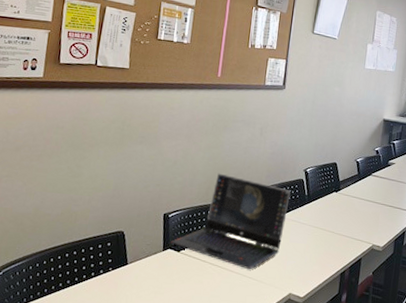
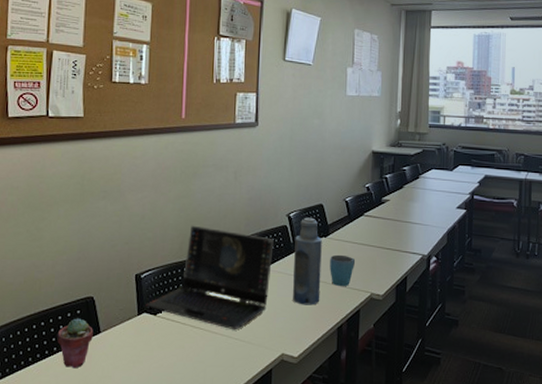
potted succulent: none [87,249,121,296] -> present [57,318,93,369]
bottle: none [303,173,333,252] -> present [293,217,322,305]
mug: none [338,208,361,237] -> present [330,254,356,286]

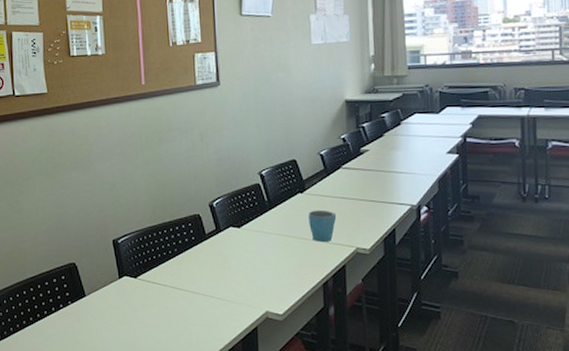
potted succulent: present [57,318,93,369] -> none [46,283,79,330]
laptop computer: present [146,225,274,330] -> none [125,189,248,290]
bottle: present [293,217,322,305] -> none [269,174,302,263]

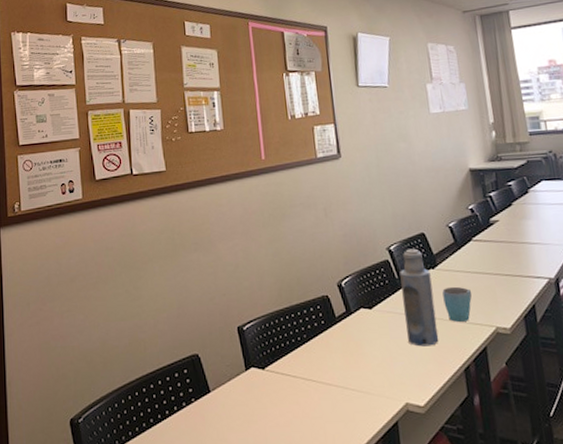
bottle: none [269,174,302,263] -> present [400,248,439,347]

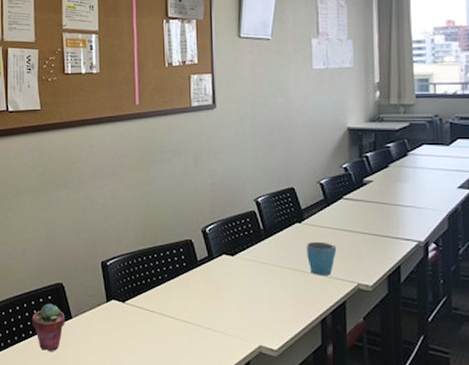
potted succulent: none [167,378,203,433] -> present [31,303,65,352]
bottle: present [400,248,439,347] -> none [265,202,299,296]

